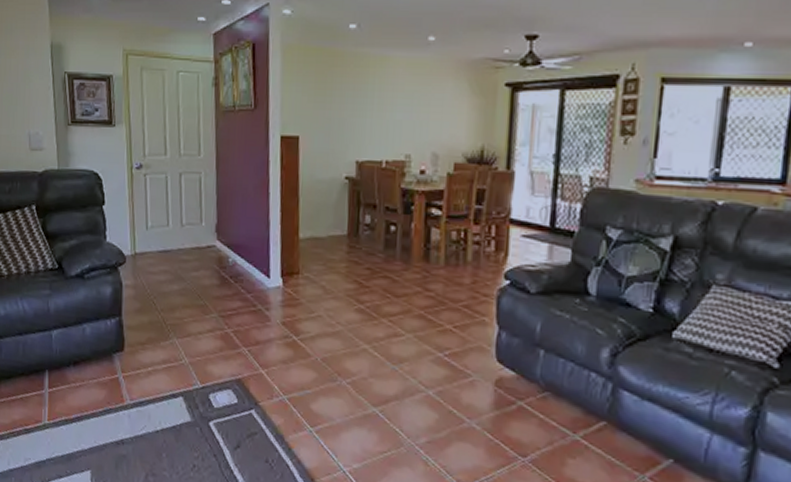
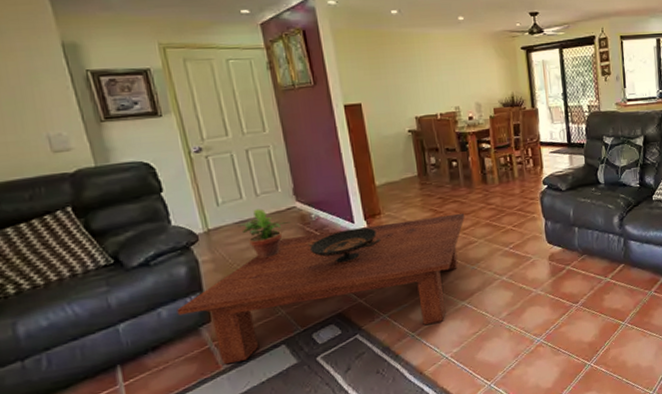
coffee table: none [98,279,395,425] -> present [177,212,465,365]
potted plant: none [160,240,208,297] -> present [237,209,290,258]
decorative bowl: none [221,283,295,323] -> present [308,227,381,264]

